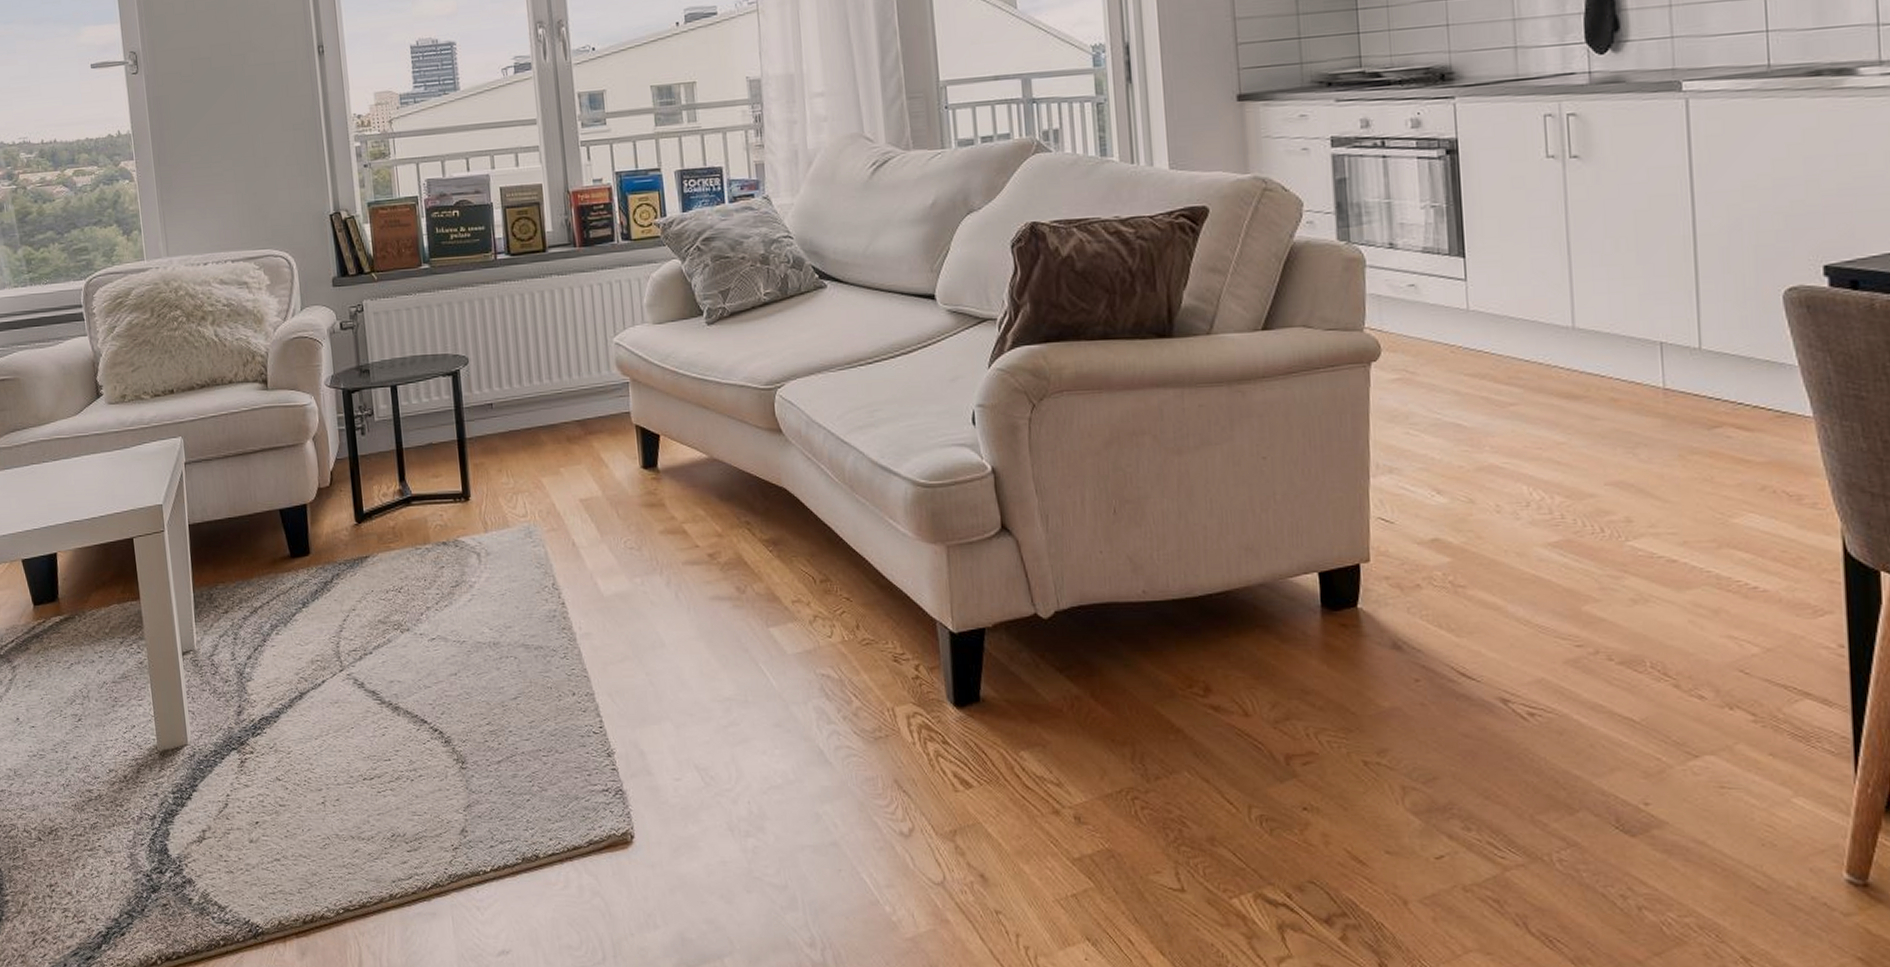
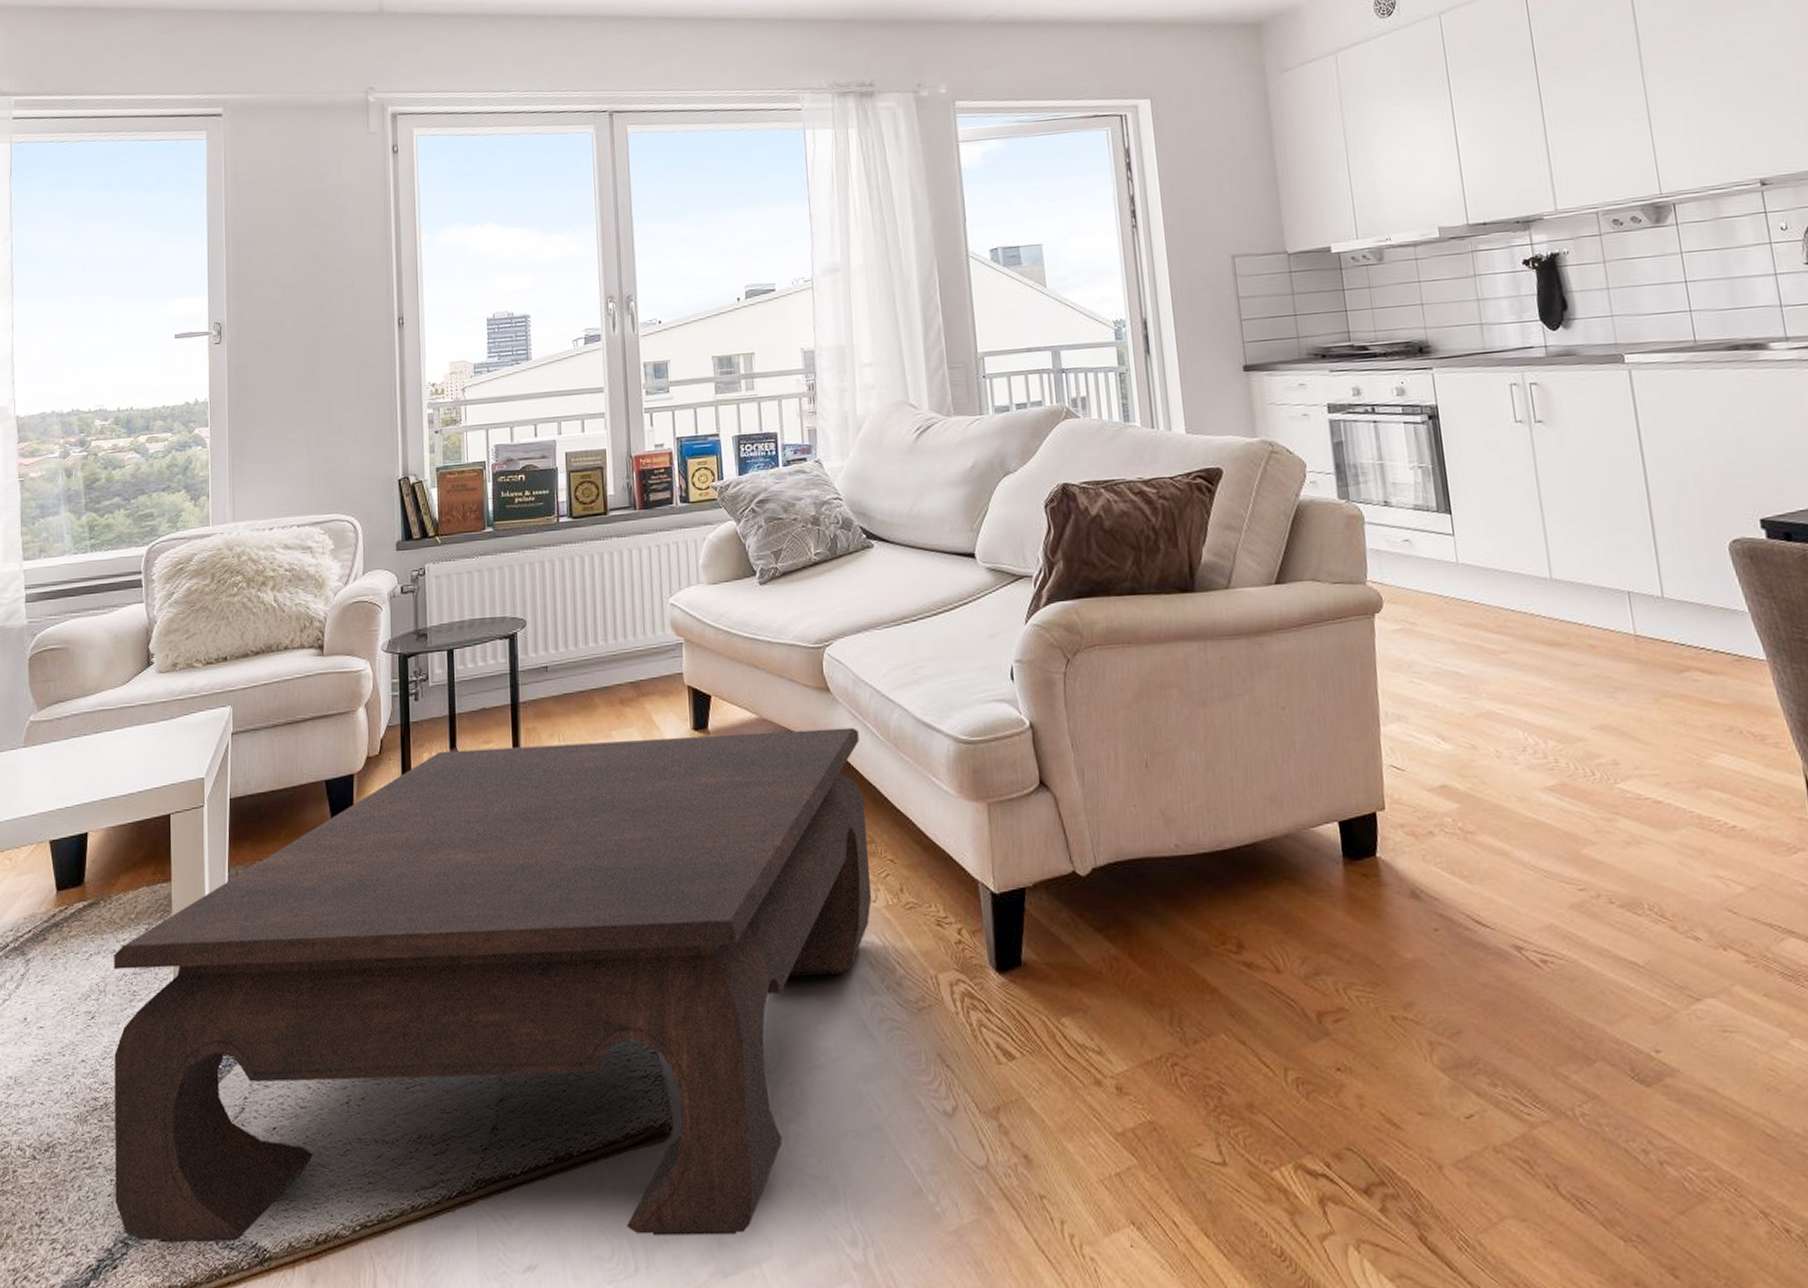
coffee table: none [93,469,828,933] -> present [114,727,872,1242]

